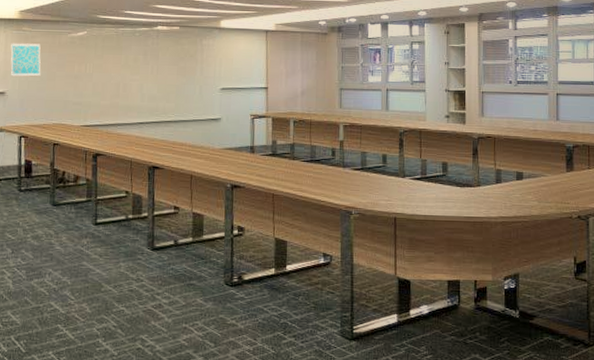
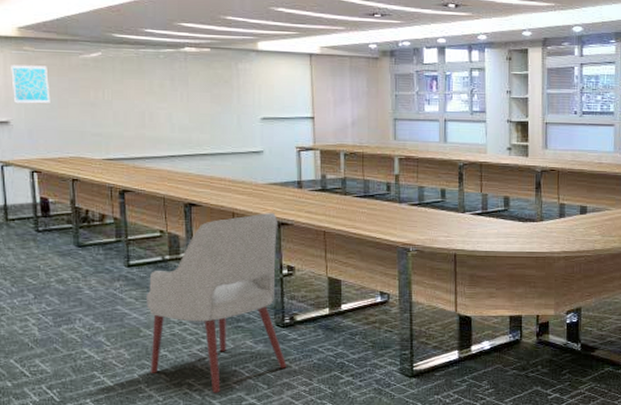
chair: none [107,176,233,350] -> present [146,213,287,393]

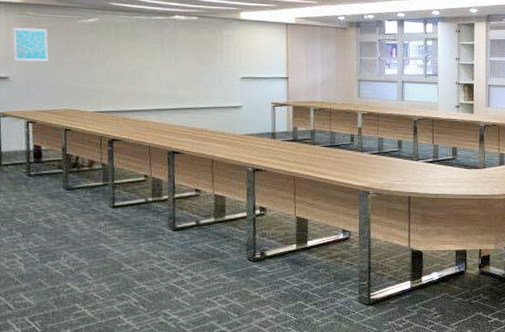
chair: present [146,213,287,393] -> none [128,160,256,322]

